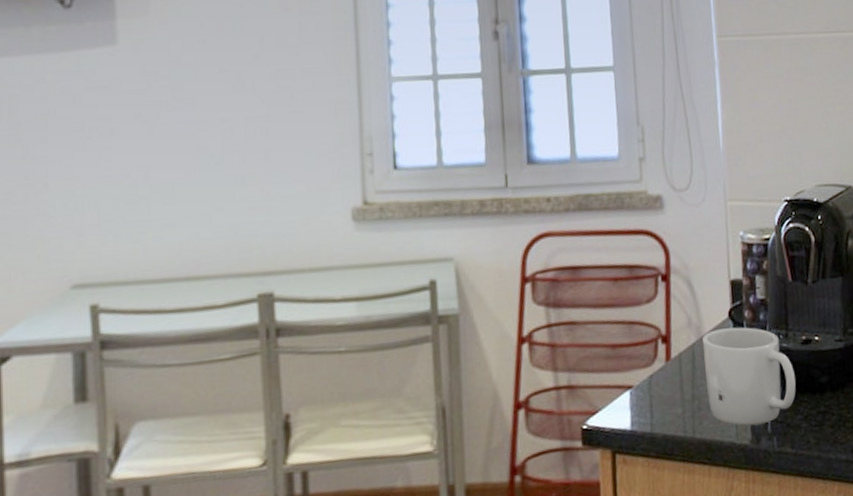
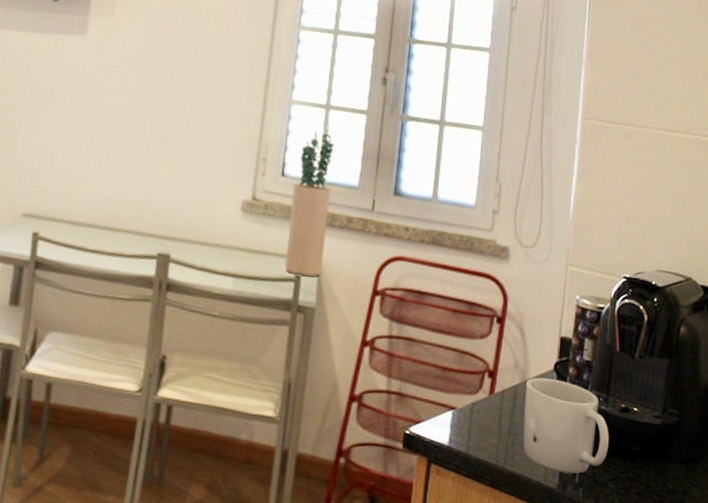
vase: none [410,100,460,282] -> present [284,127,334,277]

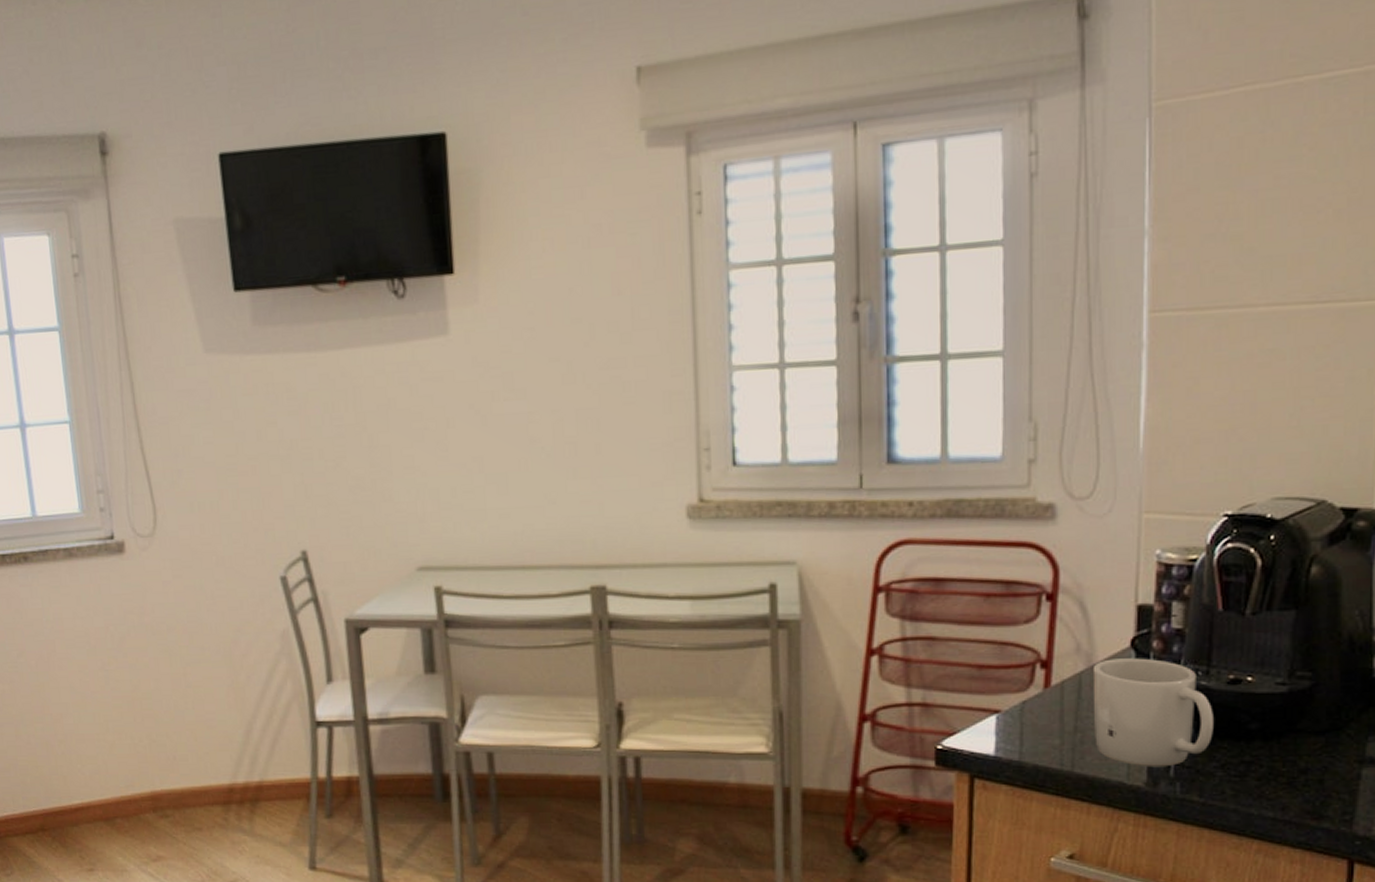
vase: present [284,127,334,277] -> none [750,391,803,585]

